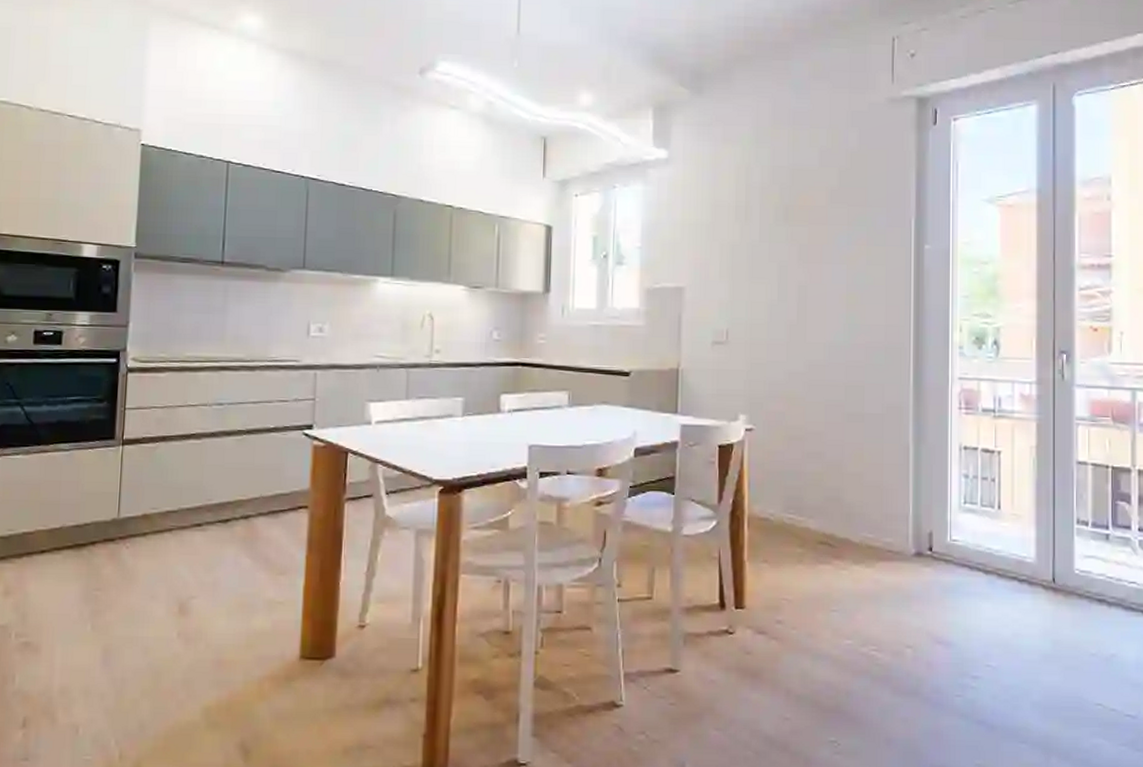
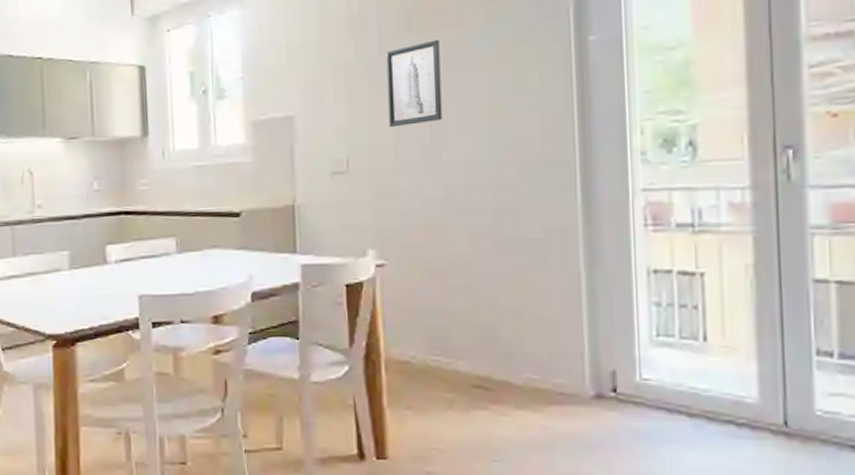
wall art: none [764,233,809,306] -> present [386,39,442,128]

